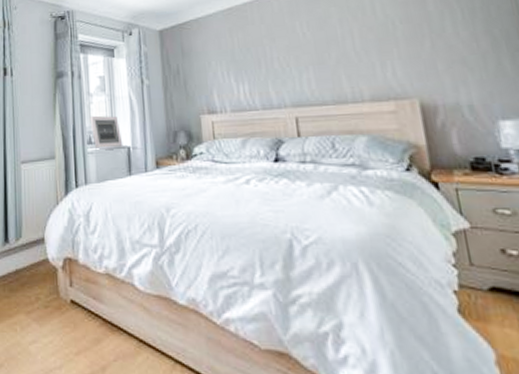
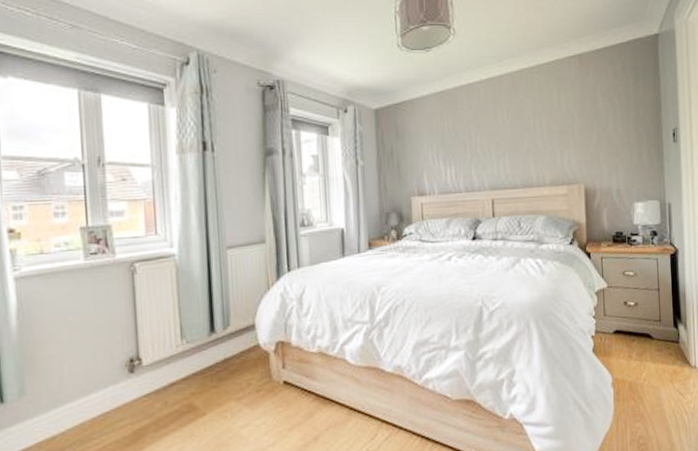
picture frame: present [89,115,123,148] -> none [302,196,337,231]

